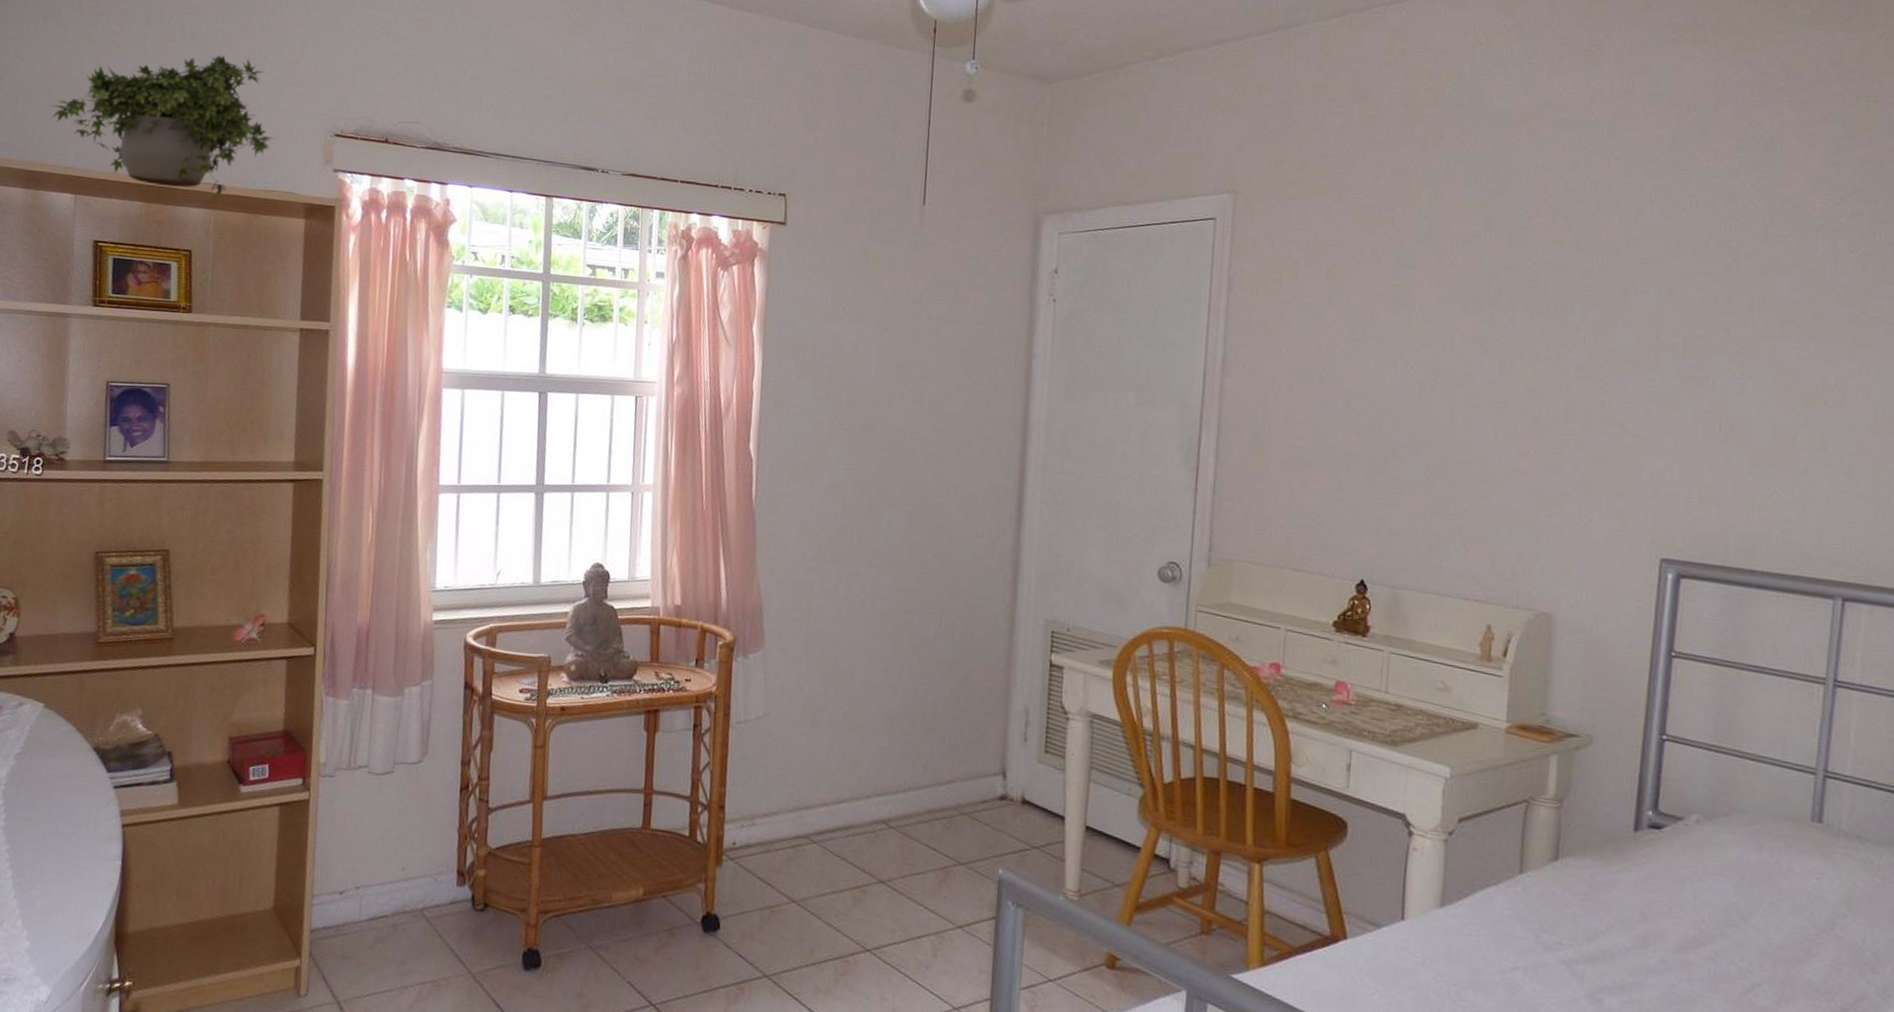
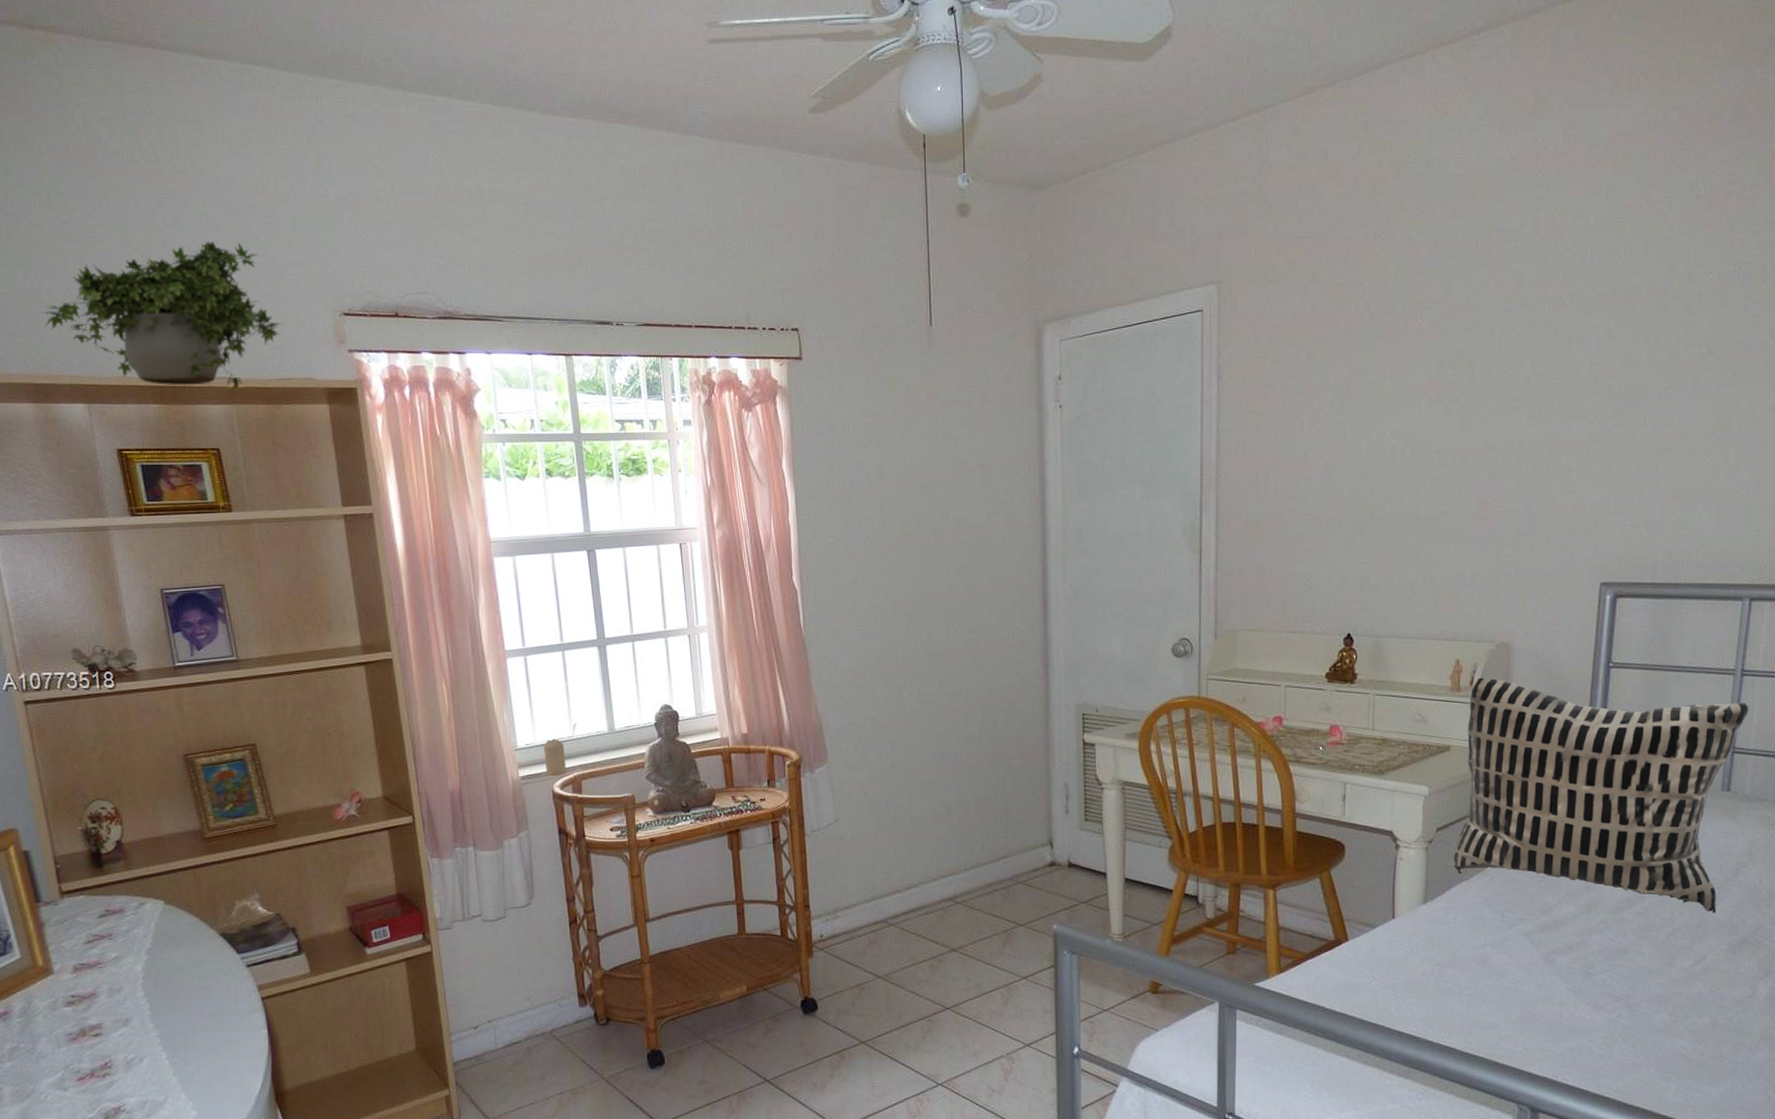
candle: none [461,584,485,625] -> present [543,739,566,777]
cushion: none [1478,649,1844,971] -> present [1453,677,1749,913]

